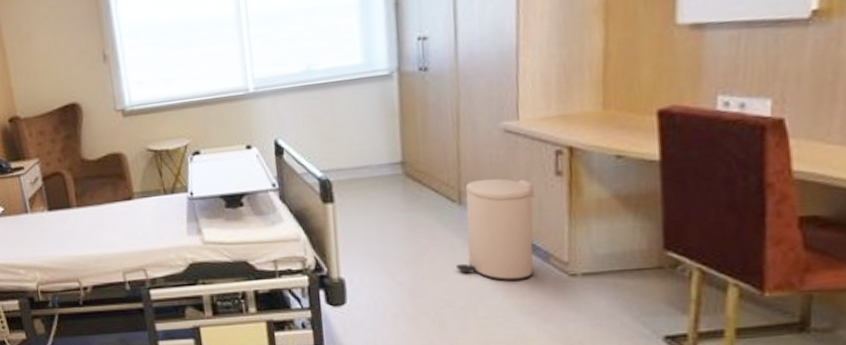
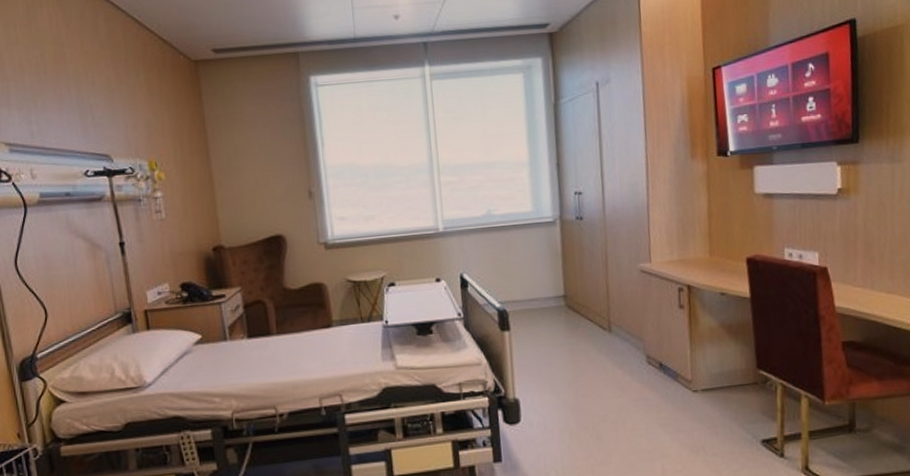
pedal bin: present [456,178,536,282] -> none [608,310,667,398]

